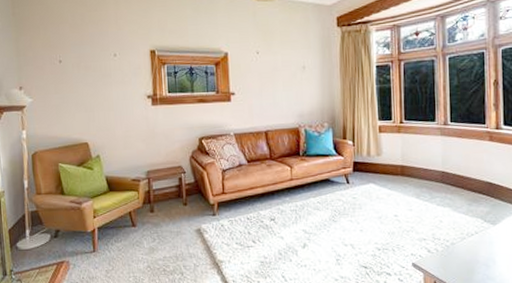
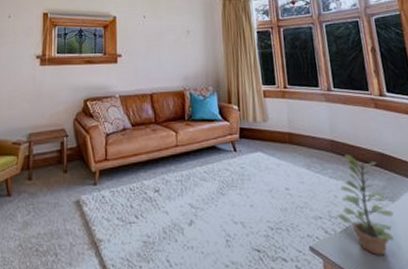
plant: none [441,184,493,270] -> present [337,154,395,256]

